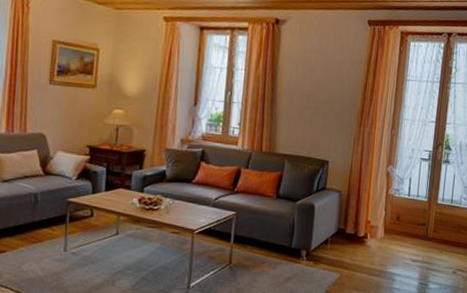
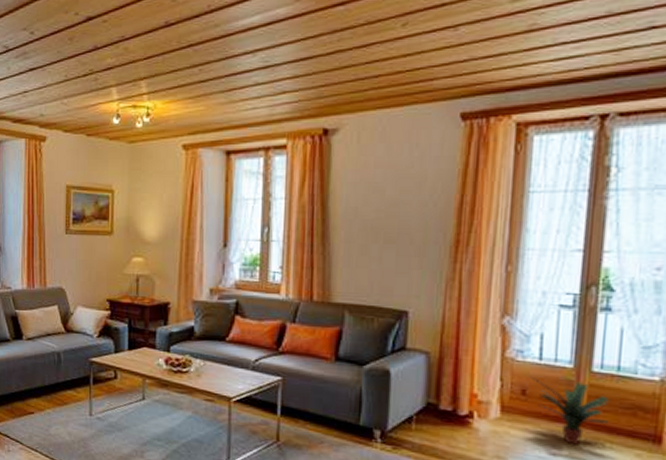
potted plant: none [403,208,446,254] -> present [531,377,610,445]

